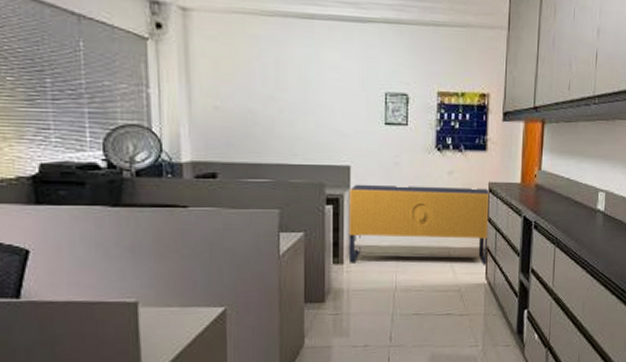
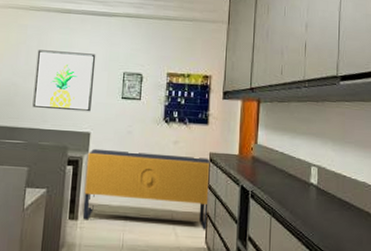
wall art: none [276,67,350,142] -> present [32,50,96,112]

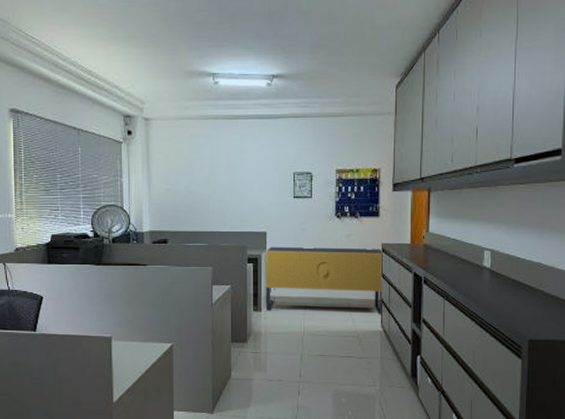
wall art: present [32,50,96,112] -> none [210,157,266,213]

